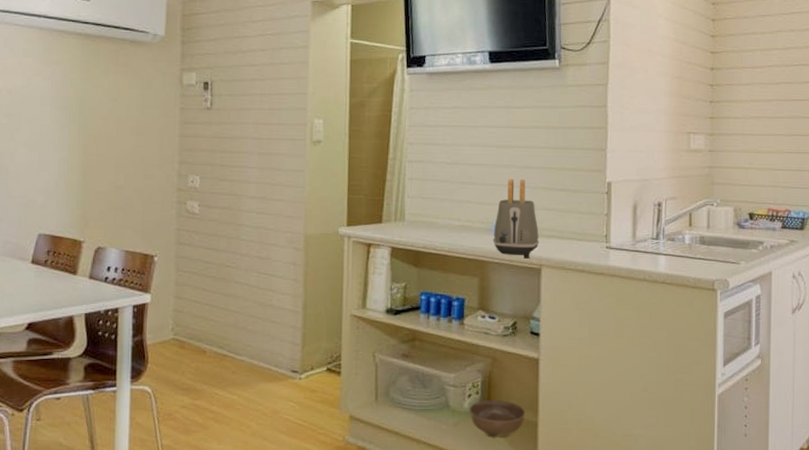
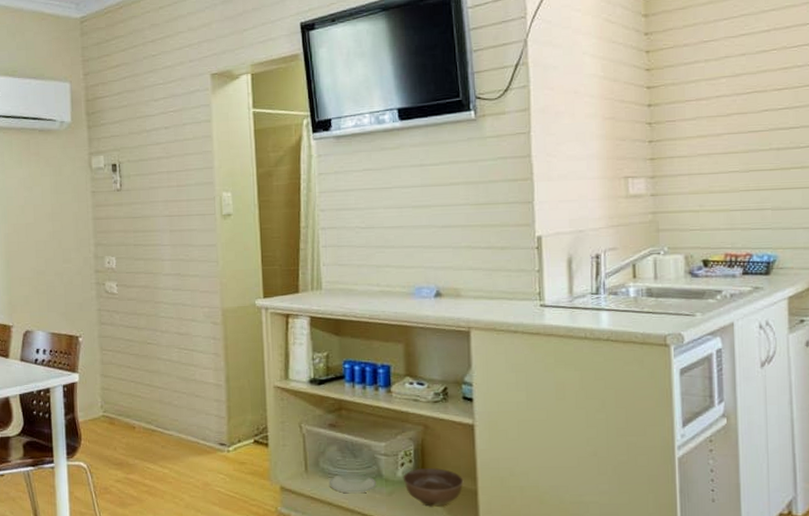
plate: none [397,404,444,424] -> present [328,474,377,494]
toaster: present [493,179,540,259] -> none [416,239,467,322]

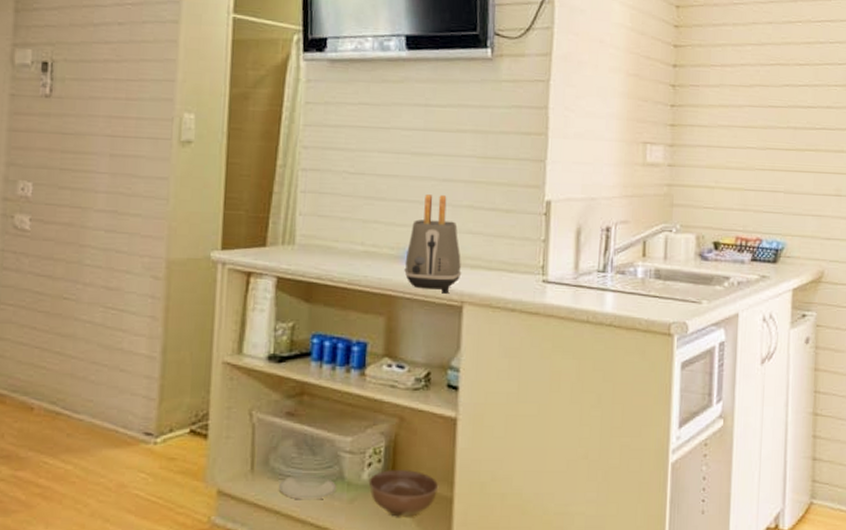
toaster: none [416,239,467,322] -> present [404,194,462,294]

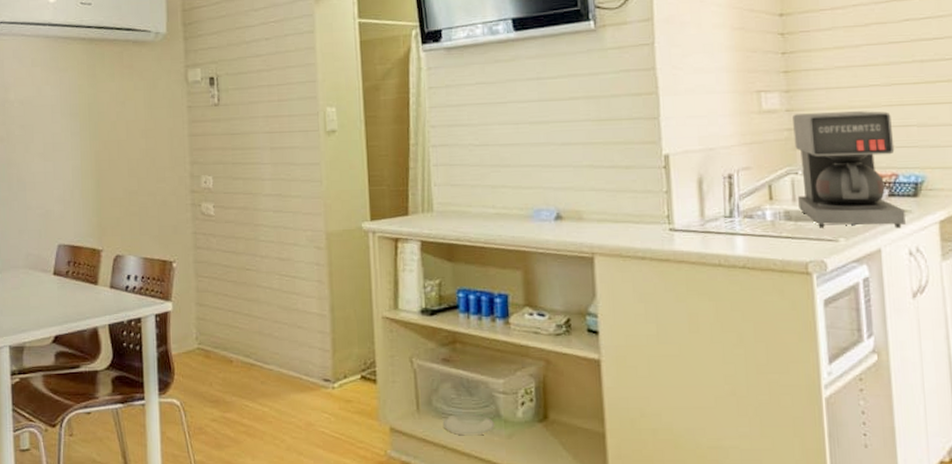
bowl: present [368,470,439,517] -> none [523,408,590,451]
toaster: present [404,194,462,294] -> none [534,158,589,247]
coffee maker: none [669,170,764,294] -> present [793,111,906,229]

